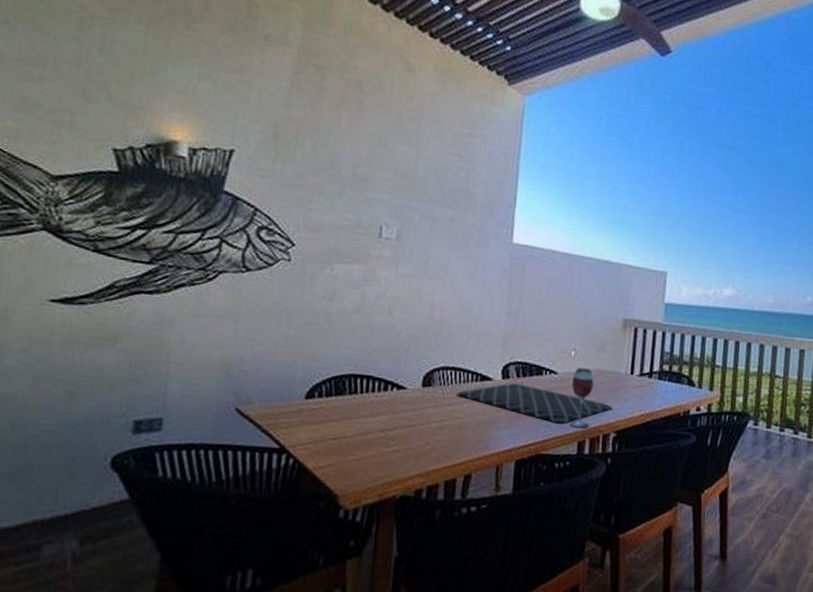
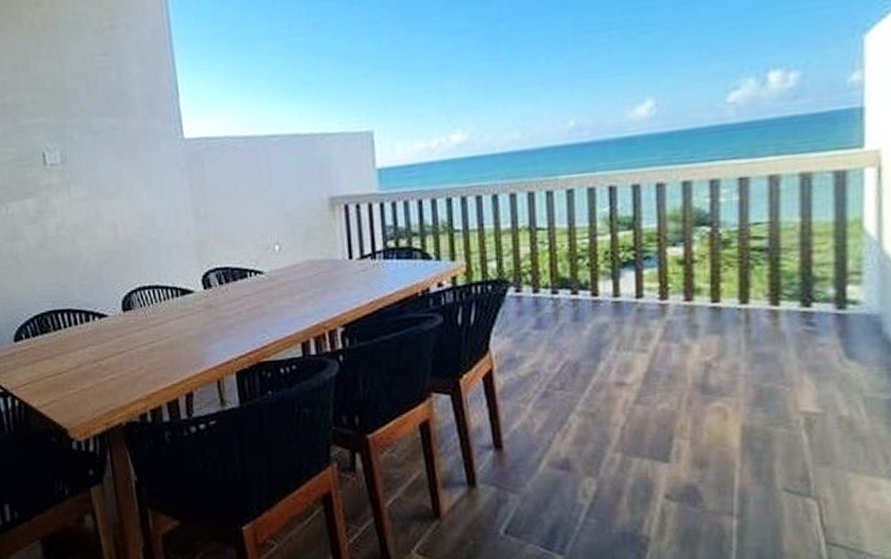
placemat: present [457,383,613,424] -> none [160,291,335,327]
wineglass: present [571,368,594,428] -> none [282,261,310,328]

